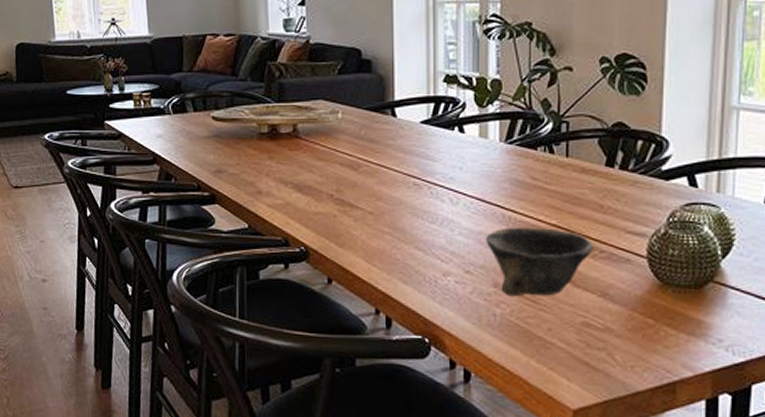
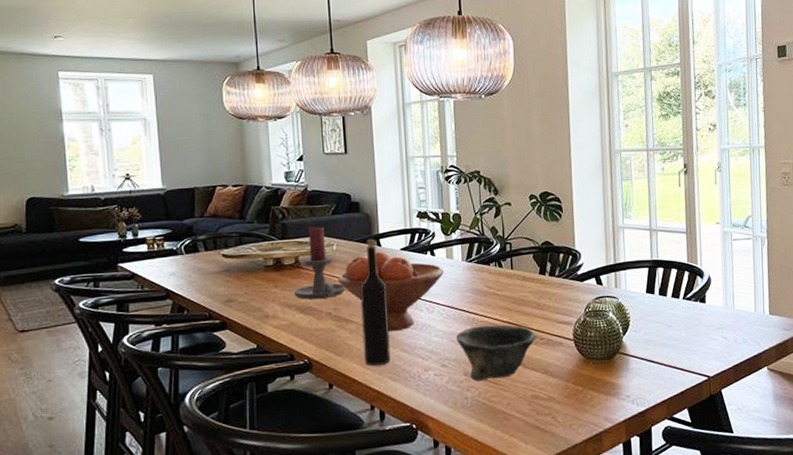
candle holder: none [290,87,352,176] -> present [293,226,346,300]
fruit bowl: none [342,123,474,223] -> present [338,251,444,331]
wine bottle: none [368,108,402,263] -> present [360,239,391,366]

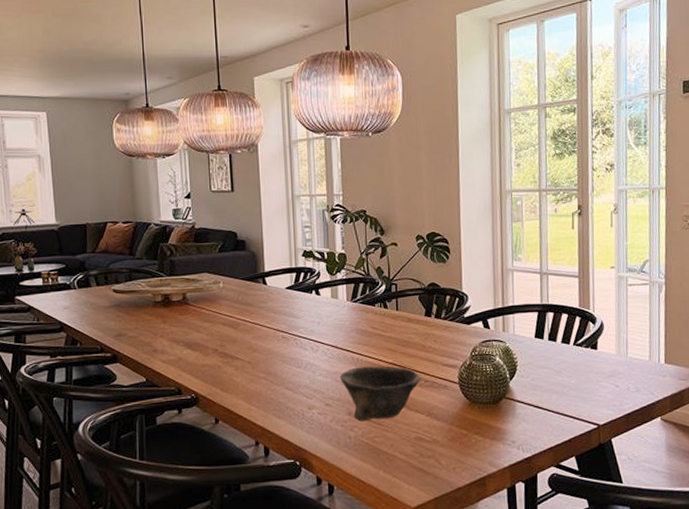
candle holder: present [293,226,346,300] -> none [181,263,232,336]
fruit bowl: present [338,251,444,331] -> none [224,290,328,369]
wine bottle: present [360,239,391,366] -> none [246,277,275,402]

